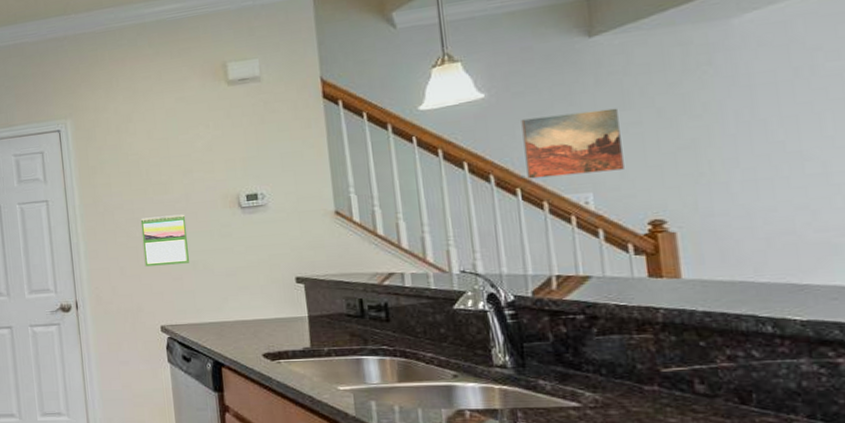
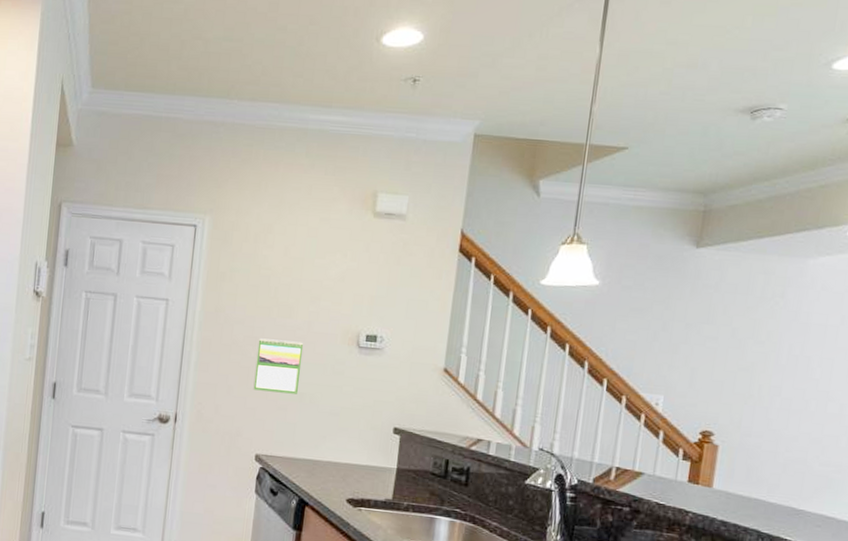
wall art: present [521,108,624,179] -> none [615,313,702,379]

